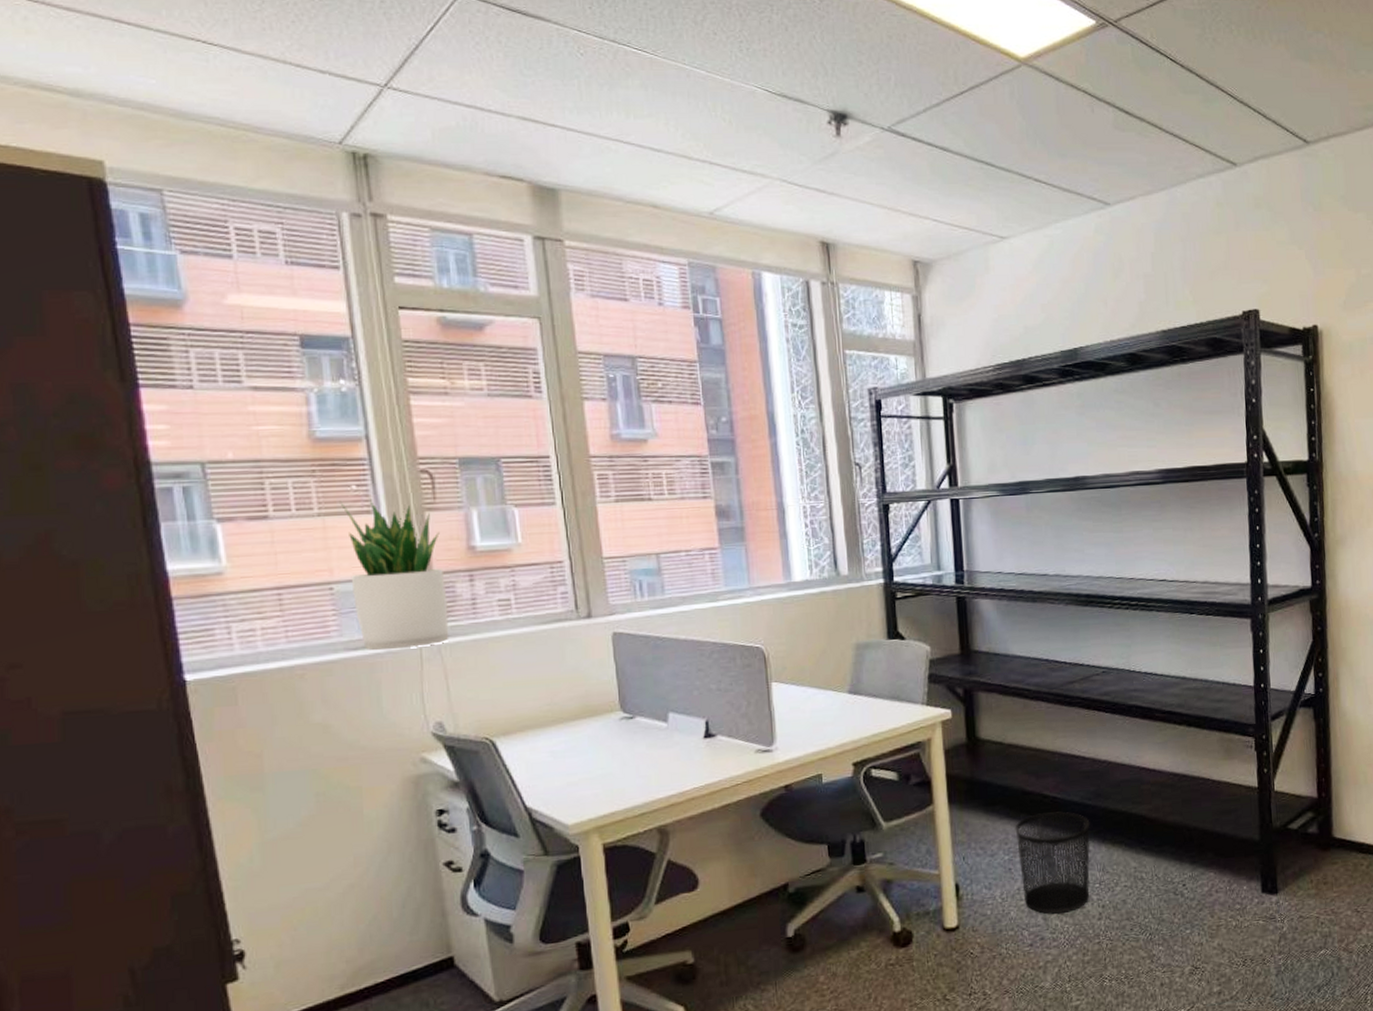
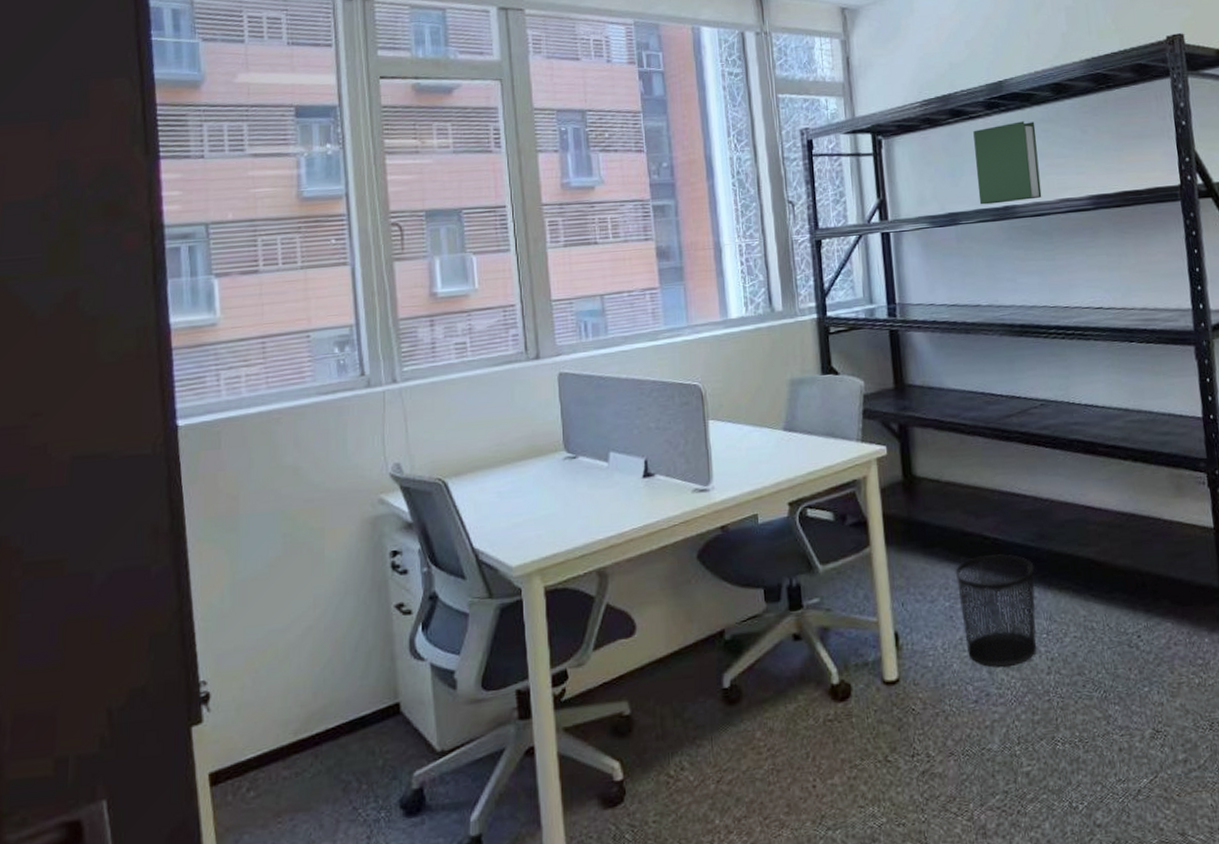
planter: present [340,499,449,651] -> none [320,251,410,395]
binder: none [1046,391,1113,475] -> present [973,121,1042,205]

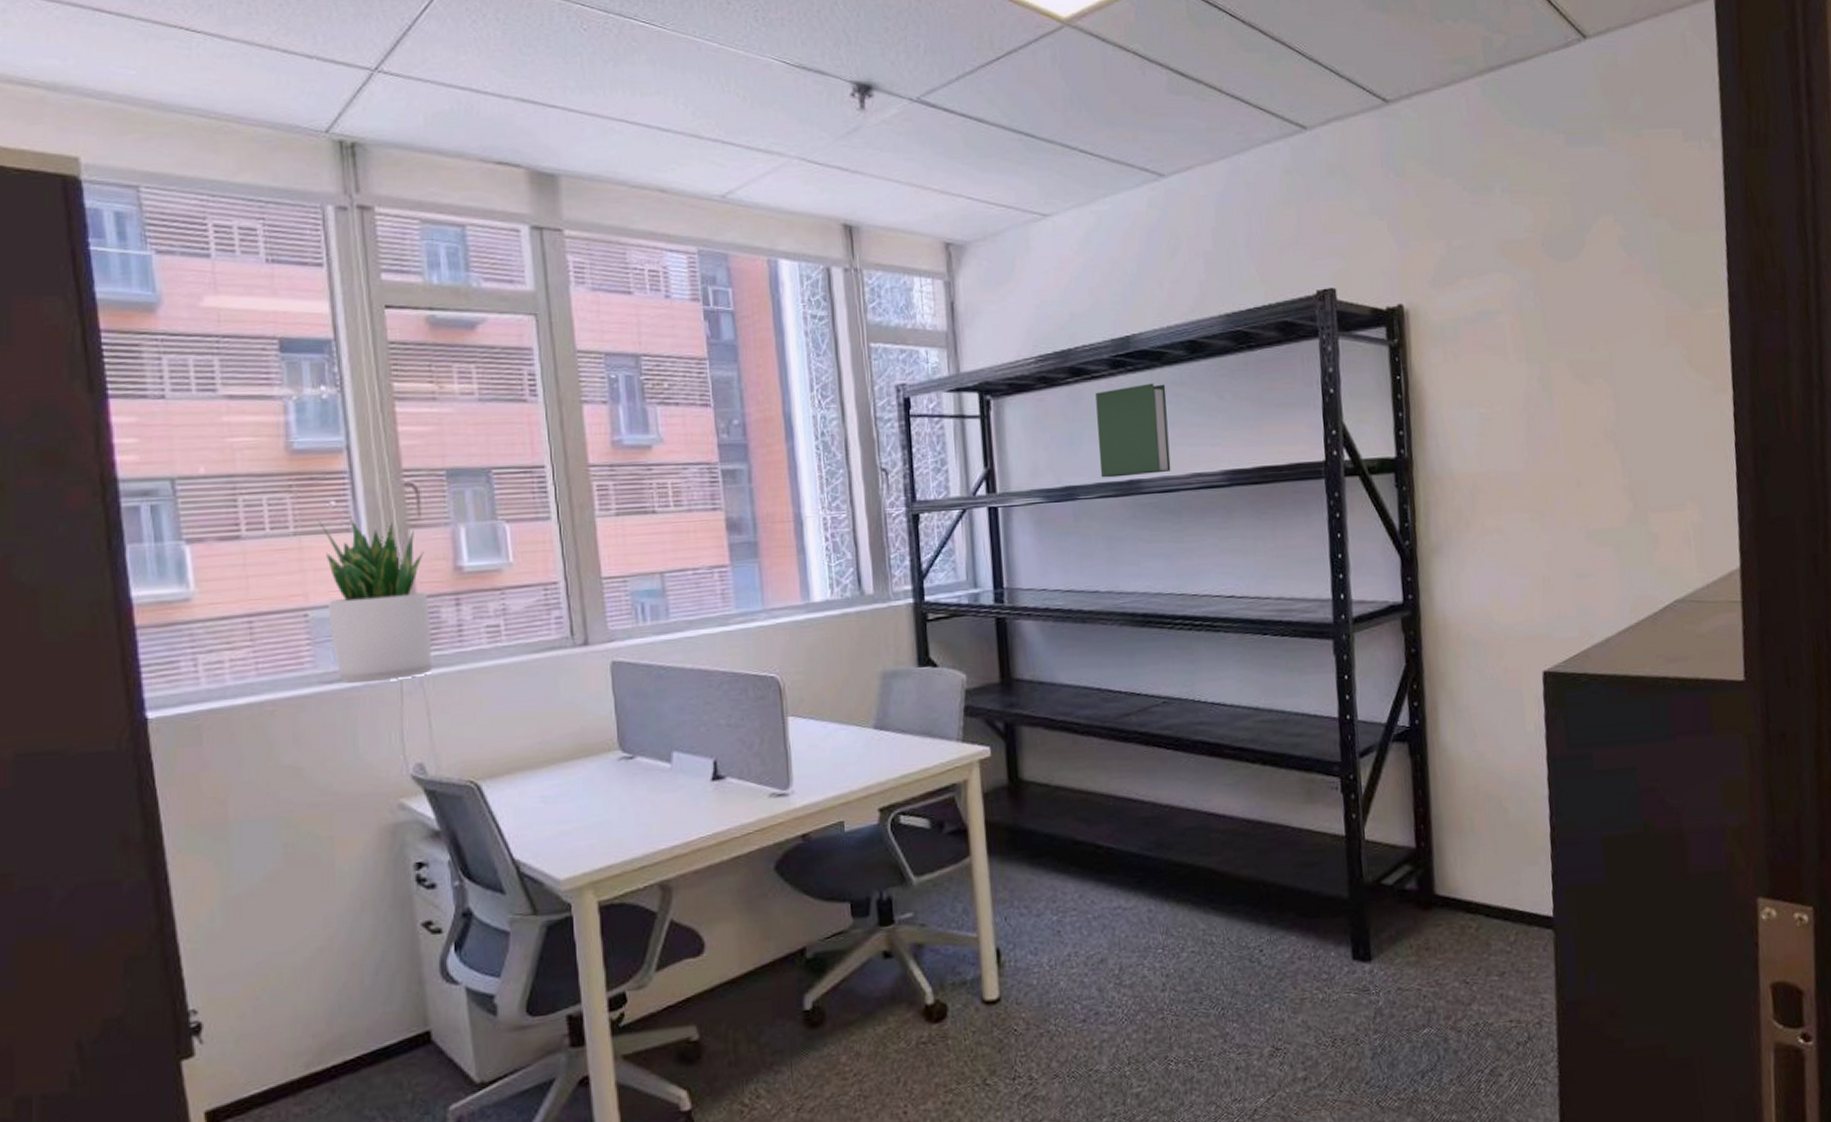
planter: none [320,251,410,395] -> present [317,516,433,684]
waste bin: present [955,554,1037,667] -> none [1064,864,1152,985]

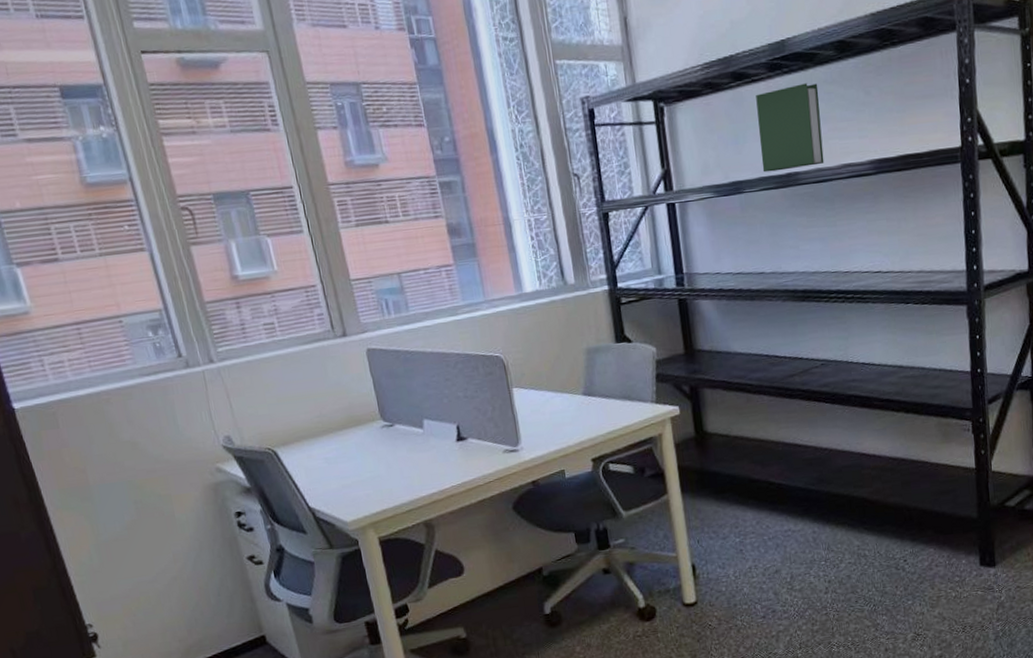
planter: present [317,516,433,684] -> none [116,237,226,376]

